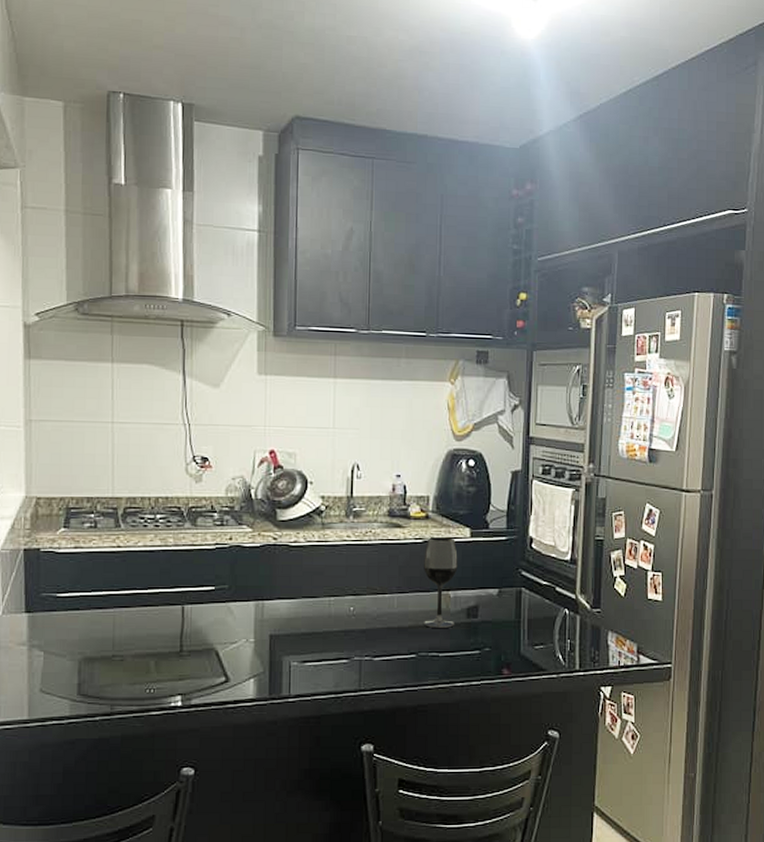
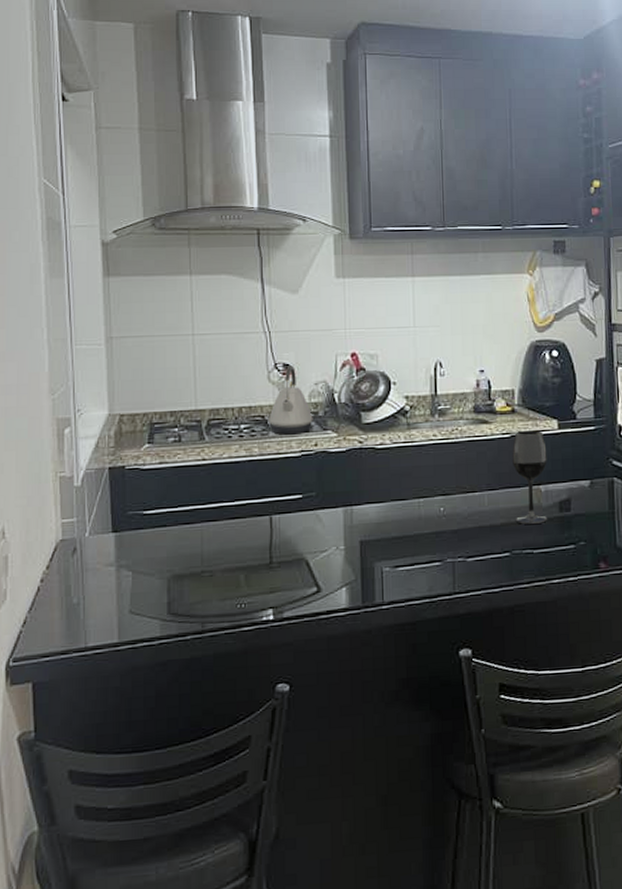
kettle: none [185,458,229,527] -> present [269,364,313,435]

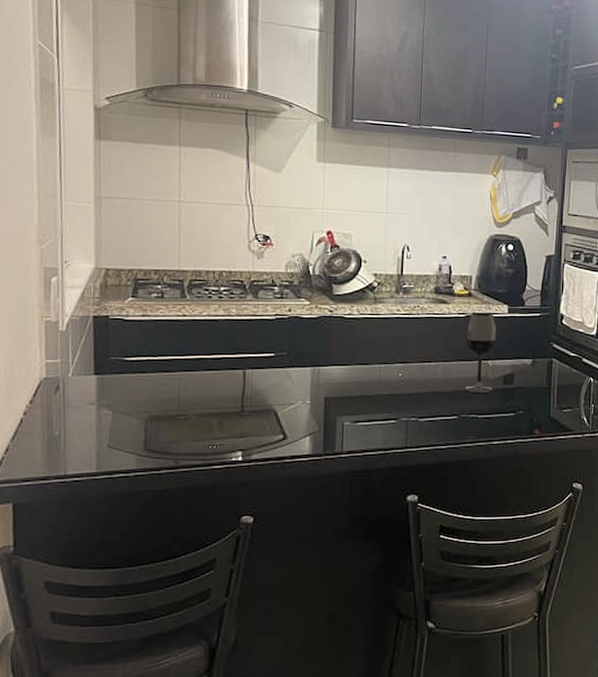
kettle: present [269,364,313,435] -> none [247,236,289,300]

